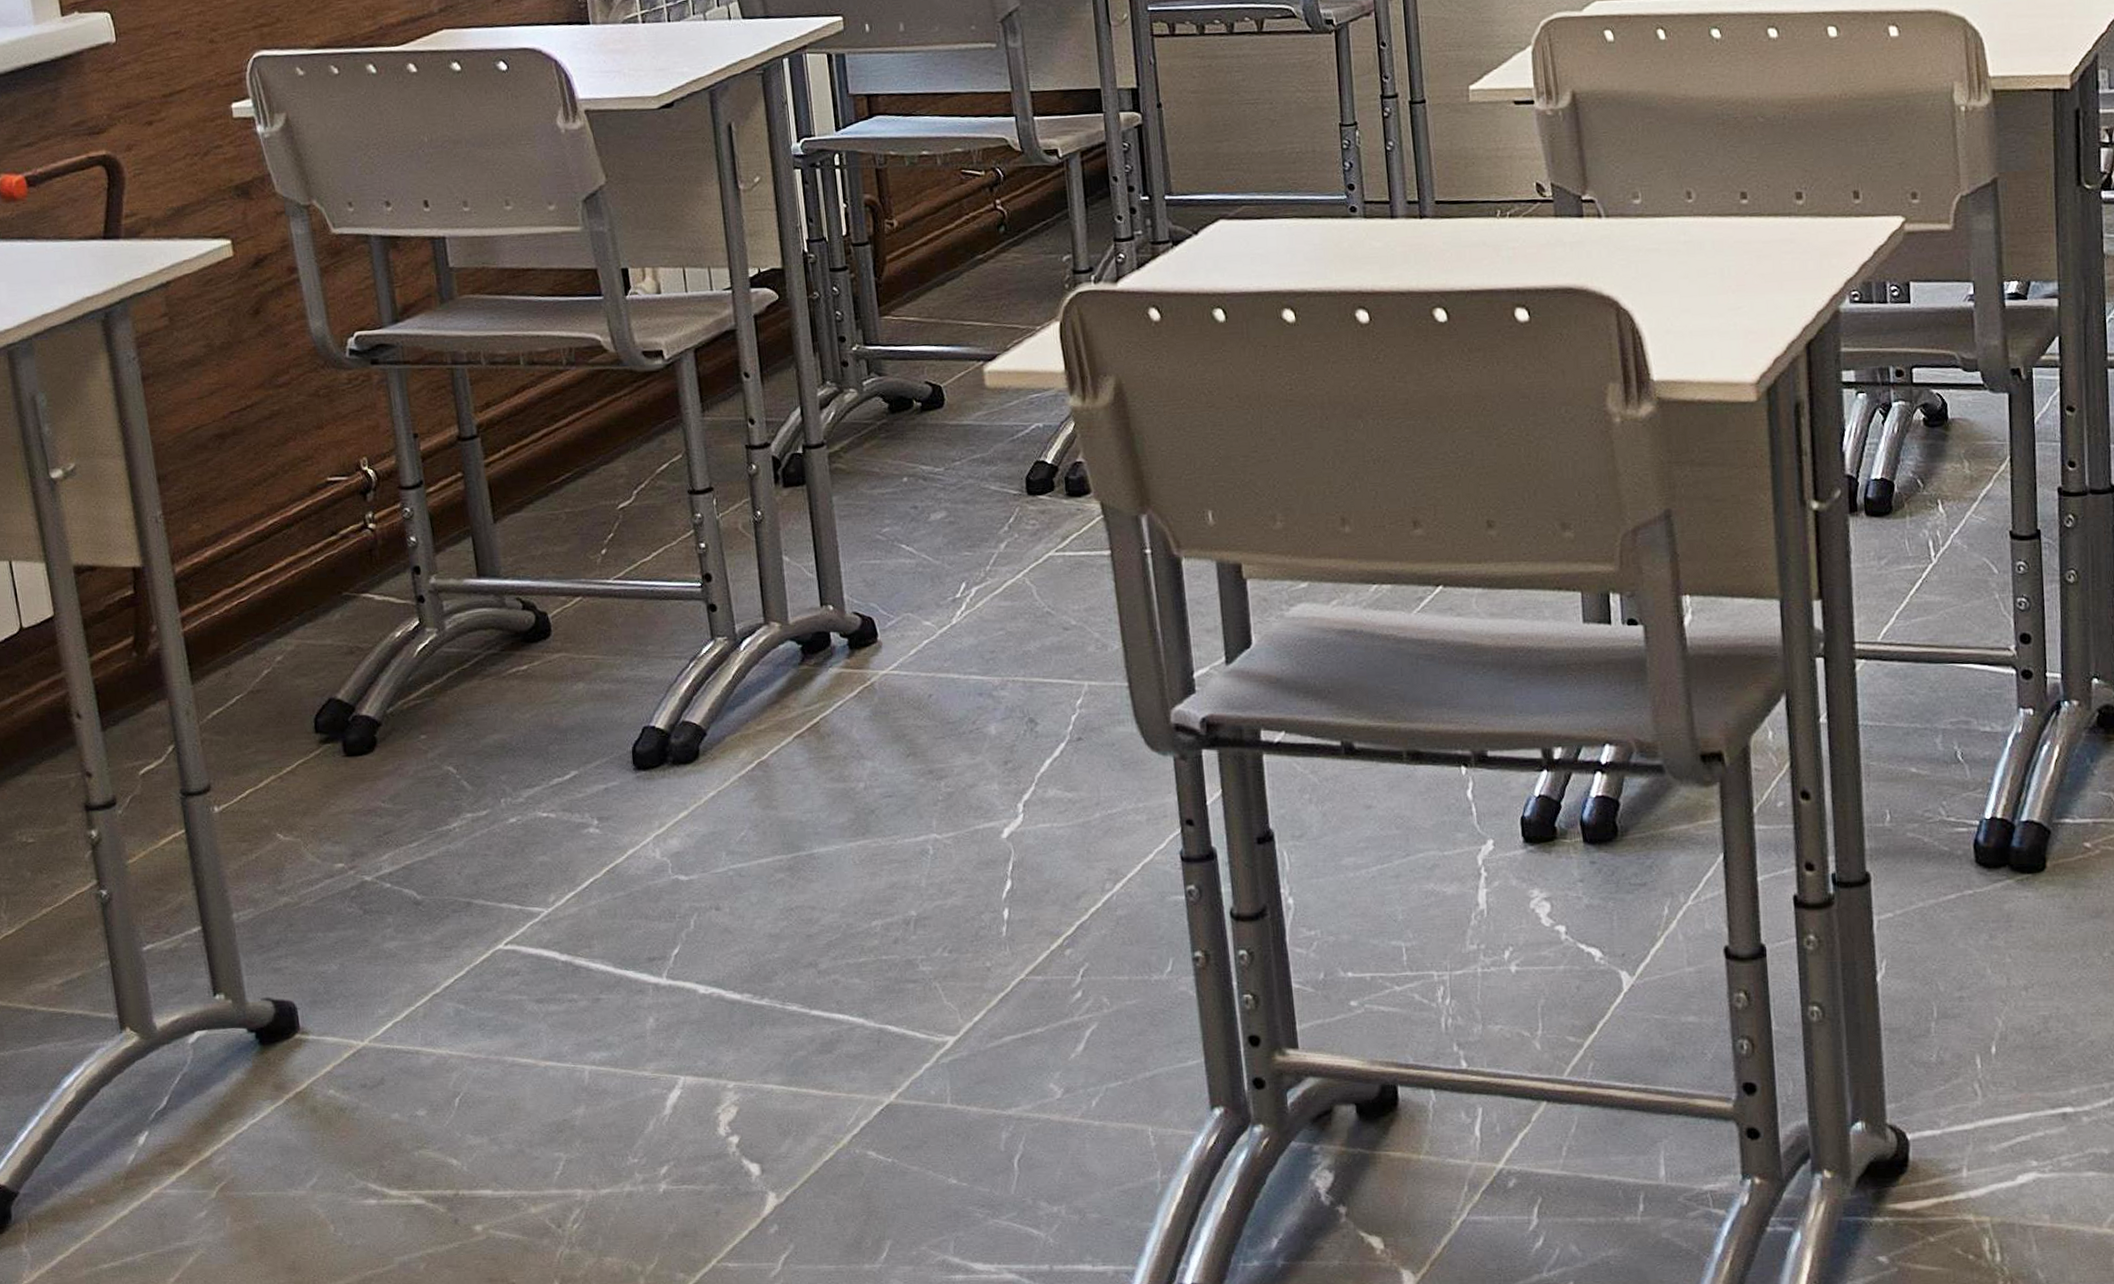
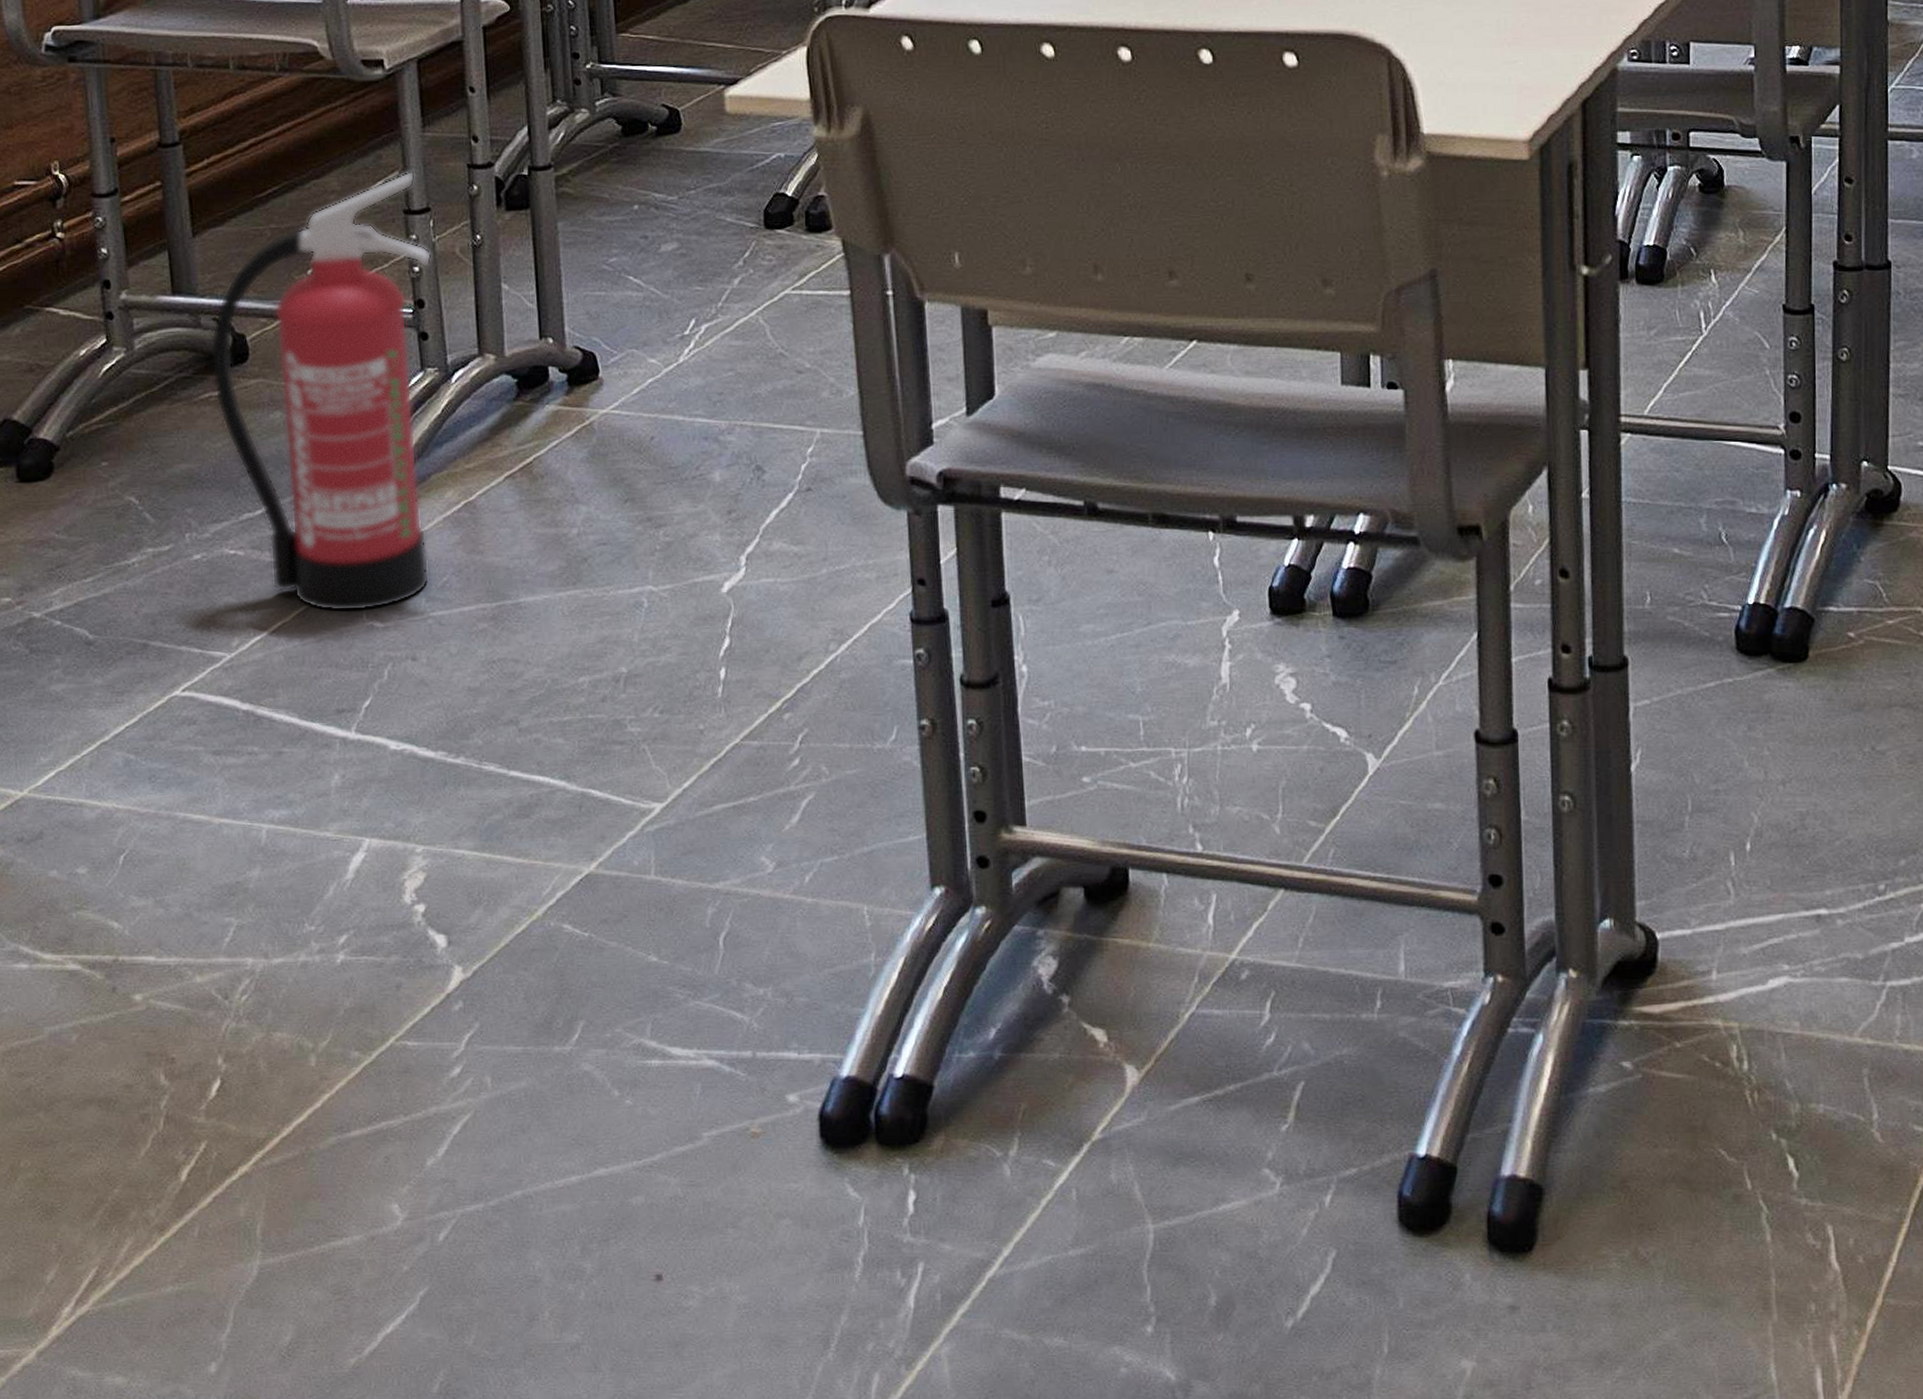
fire extinguisher: none [515,453,729,868] -> present [210,170,432,612]

